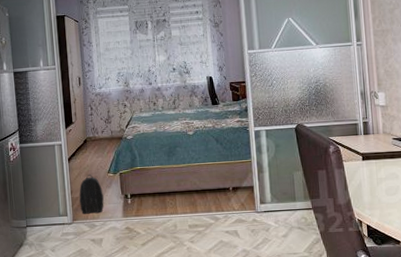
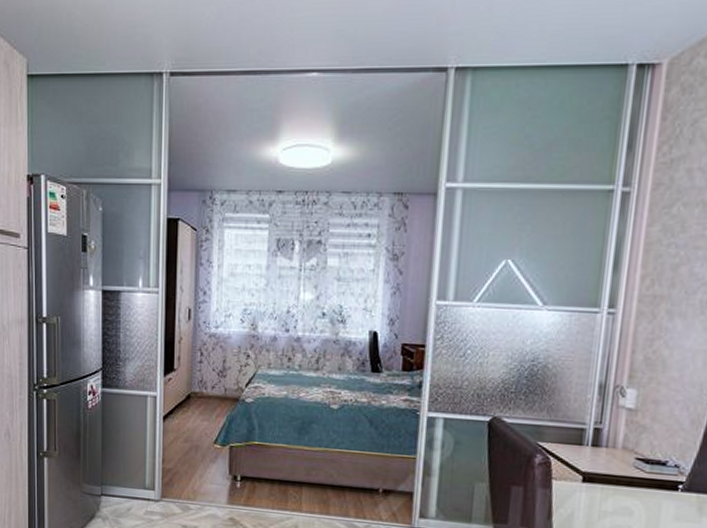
backpack: present [79,175,104,214] -> none [172,441,205,494]

